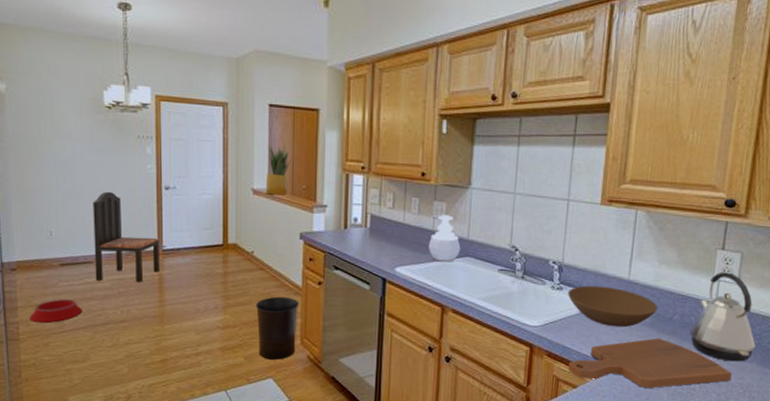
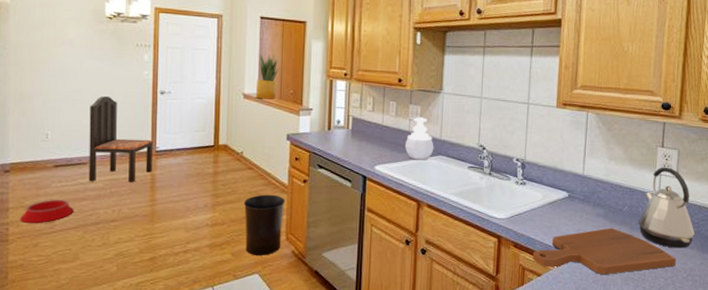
bowl: present [568,285,658,328] -> none [530,181,609,219]

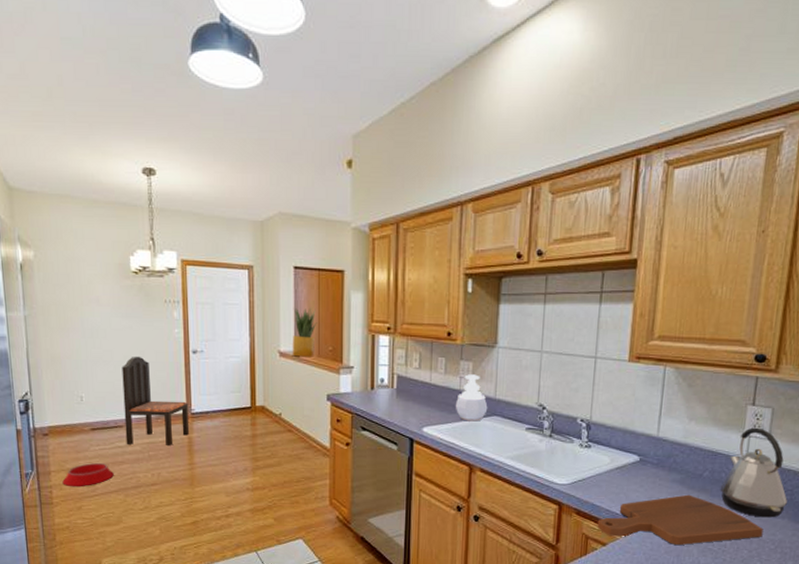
waste bin: present [243,194,285,255] -> none [284,458,328,521]

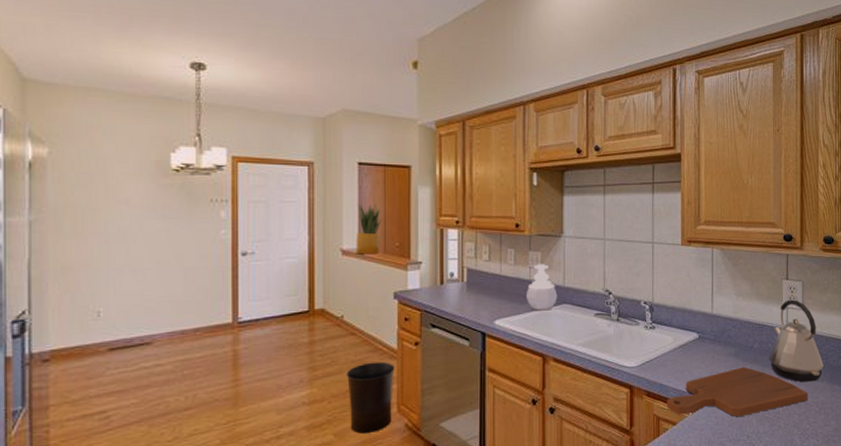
pet bowl: present [62,463,114,487] -> none [65,389,135,423]
dining chair: present [122,356,190,445] -> none [153,261,235,364]
waste bin: none [284,458,328,521] -> present [346,361,395,433]

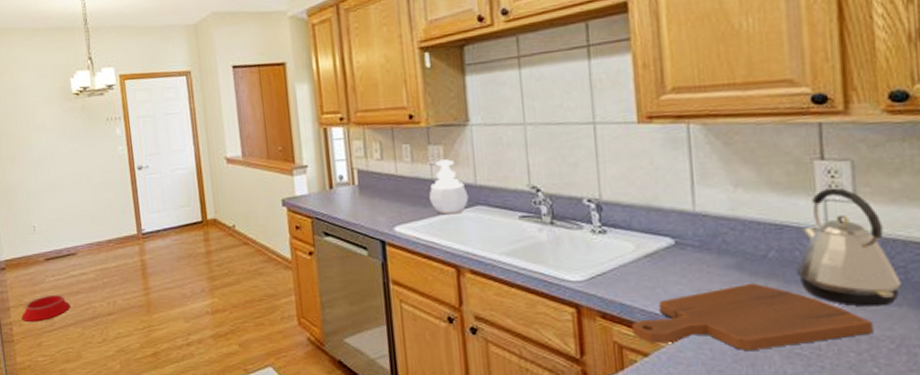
pet bowl: none [65,389,135,423] -> present [21,295,70,323]
waste bin: present [346,361,395,433] -> none [243,272,294,345]
planter: present [355,204,383,255] -> none [237,108,263,162]

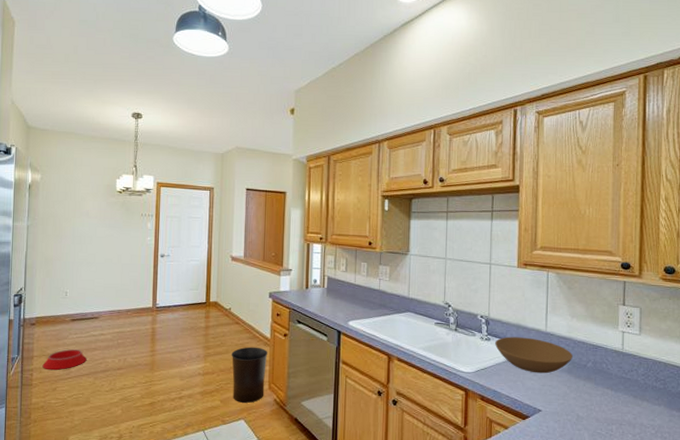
waste bin: none [243,272,294,345] -> present [231,347,268,403]
soap dispenser: present [428,159,469,215] -> none [375,277,403,317]
bowl: none [615,223,742,274] -> present [495,337,573,374]
cutting board: present [631,283,874,350] -> none [499,383,644,429]
kettle: present [796,187,901,307] -> none [602,324,661,405]

